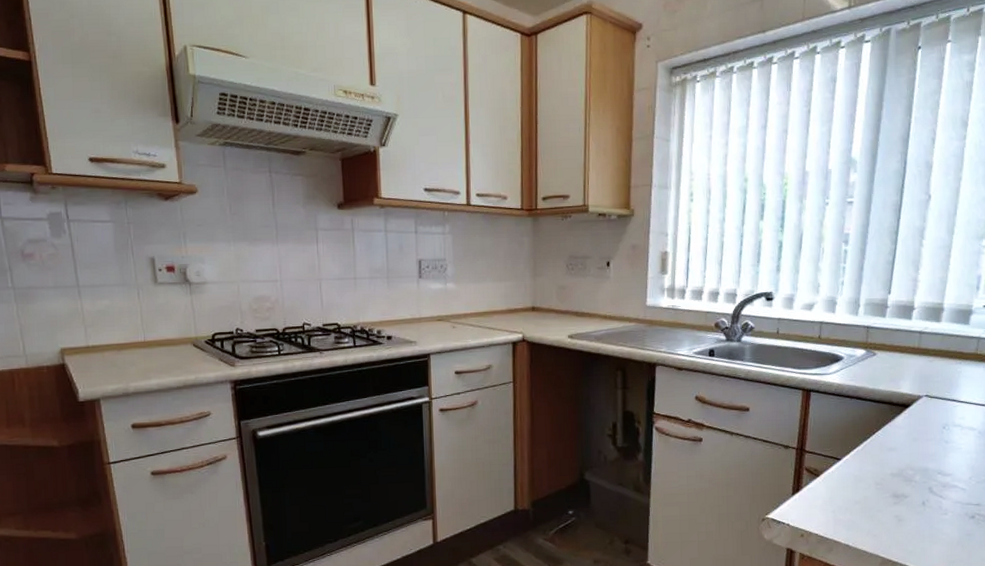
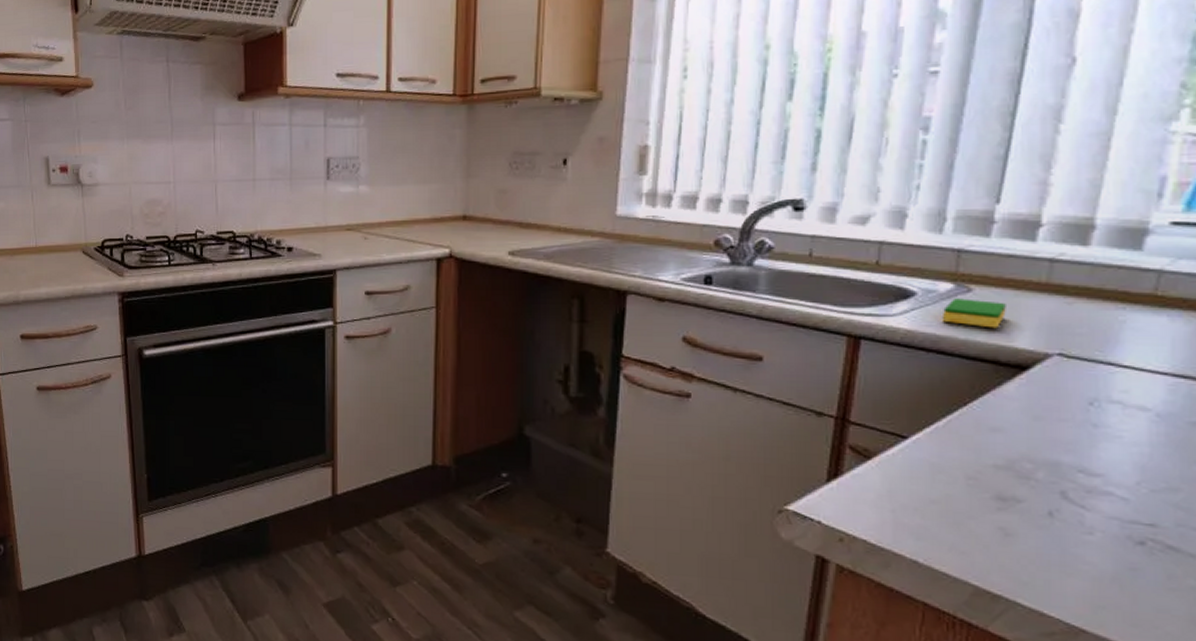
dish sponge: none [859,360,896,380] -> present [941,298,1006,329]

